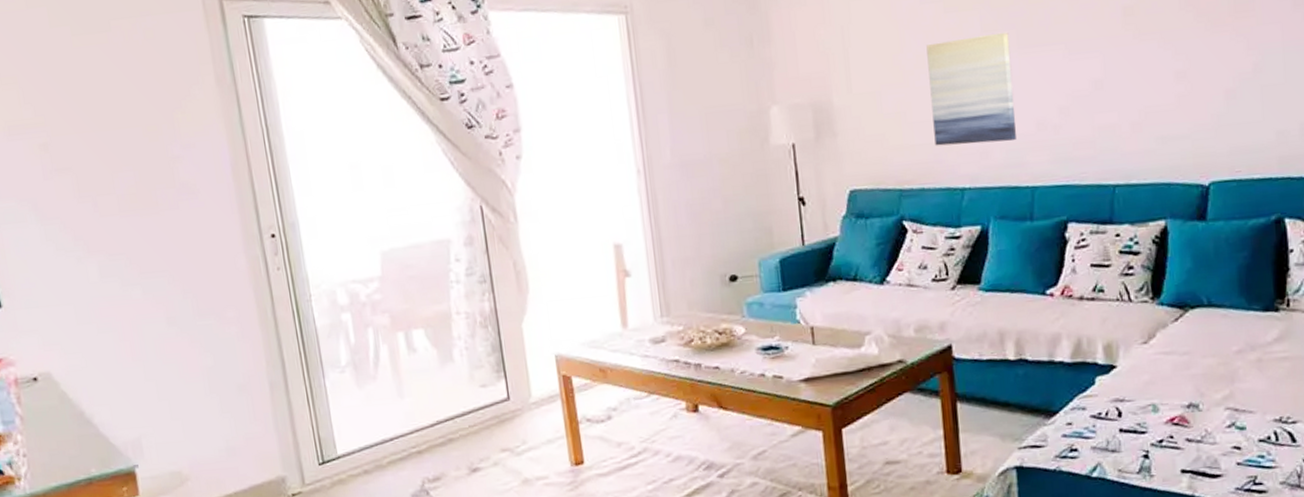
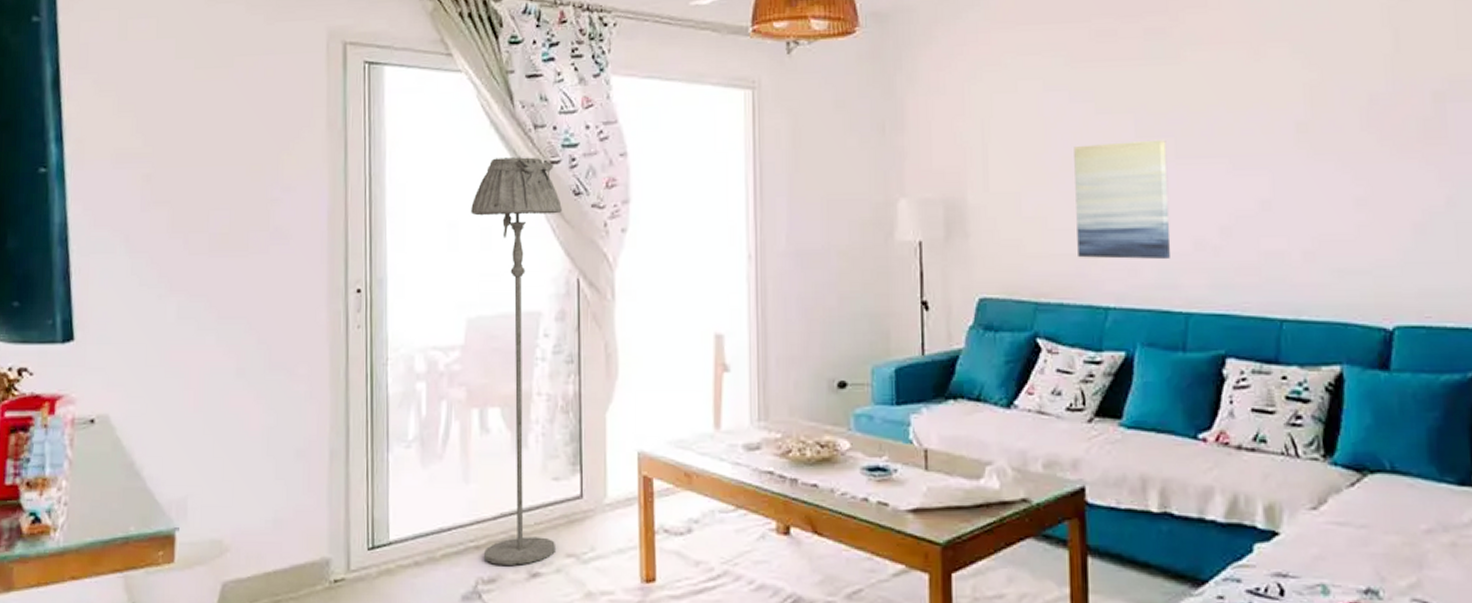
floor lamp: none [369,95,491,465] -> present [471,157,562,565]

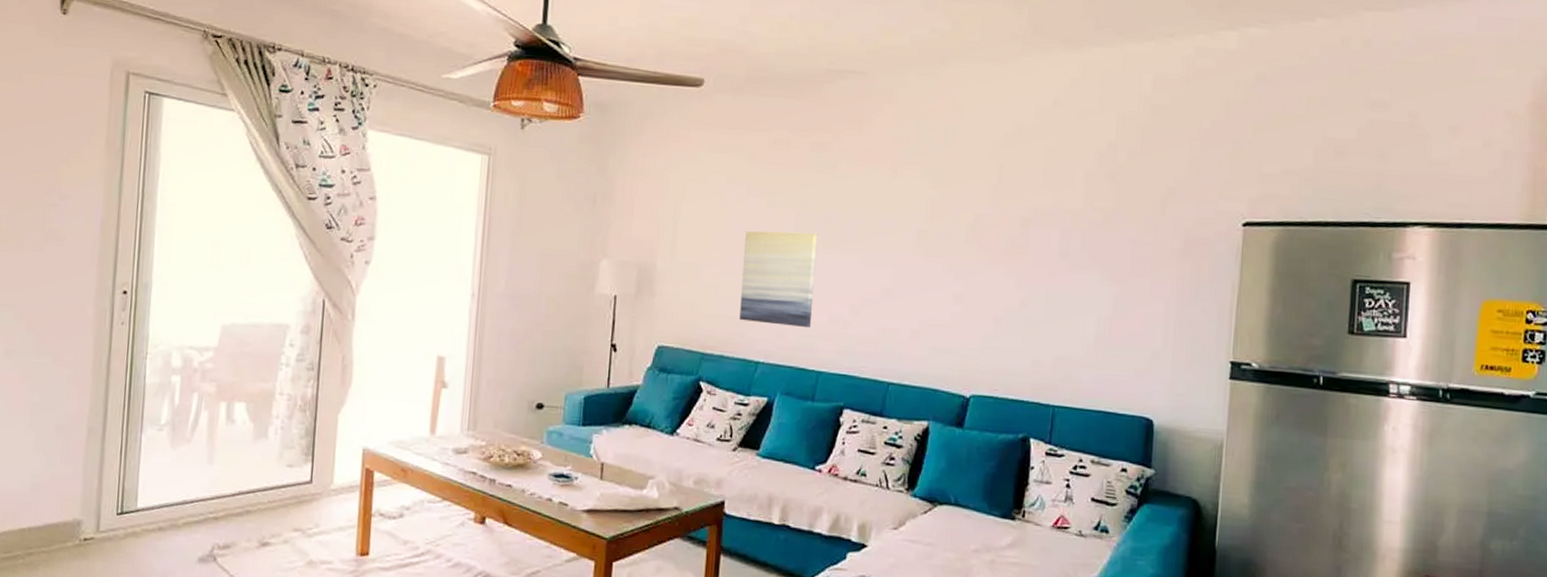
floor lamp: present [471,157,562,565] -> none [221,189,315,535]

